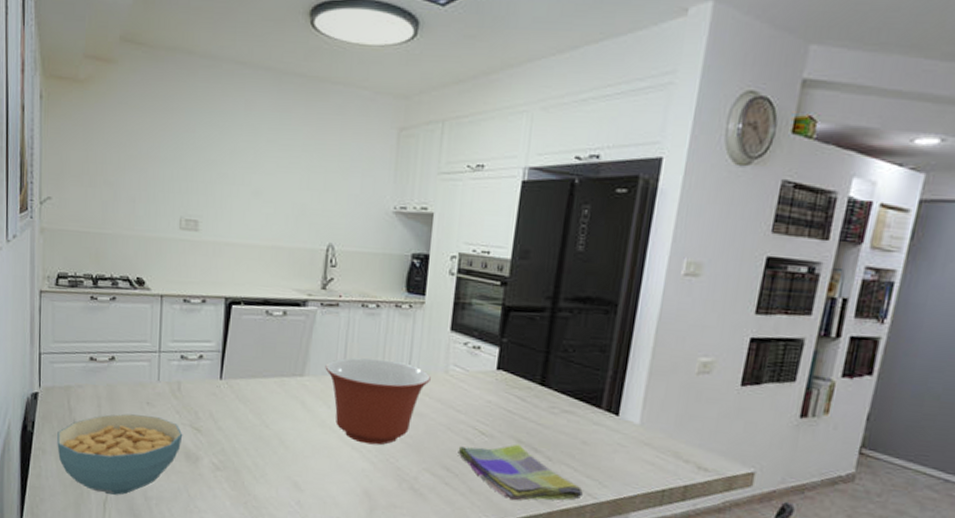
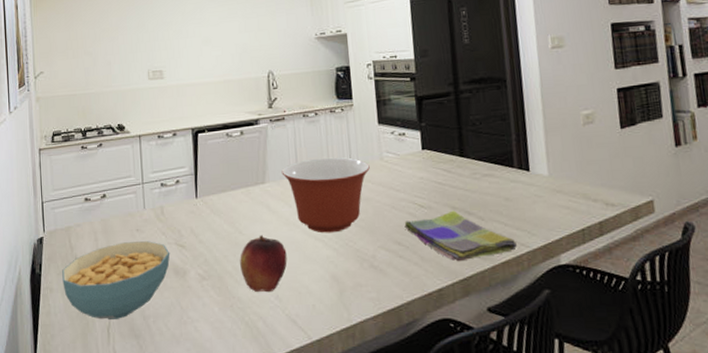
fruit: none [261,433,317,497] -> present [240,235,287,293]

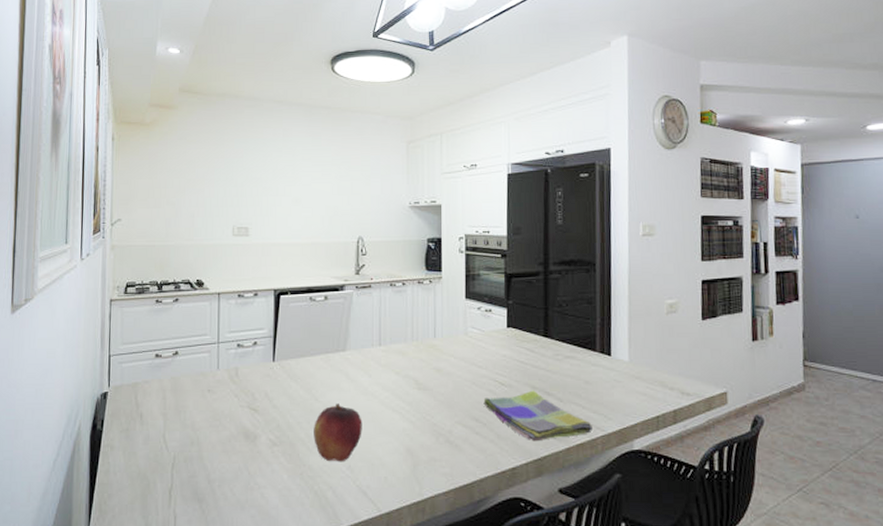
cereal bowl: present [62,241,170,320] -> none [125,403,242,482]
mixing bowl: present [281,157,370,233] -> none [364,329,454,405]

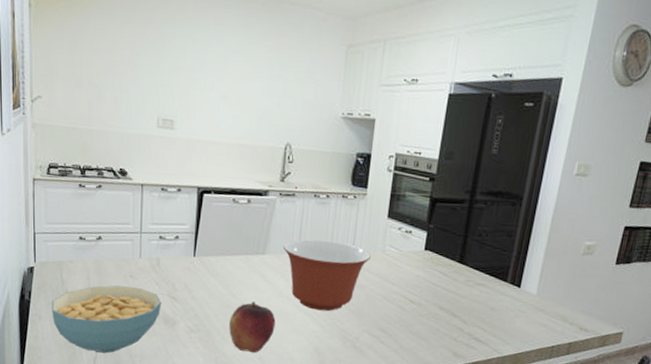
cereal bowl: none [125,403,242,482] -> present [52,285,162,354]
mixing bowl: none [364,329,454,405] -> present [283,239,371,312]
dish towel: present [483,390,592,442] -> none [391,310,490,356]

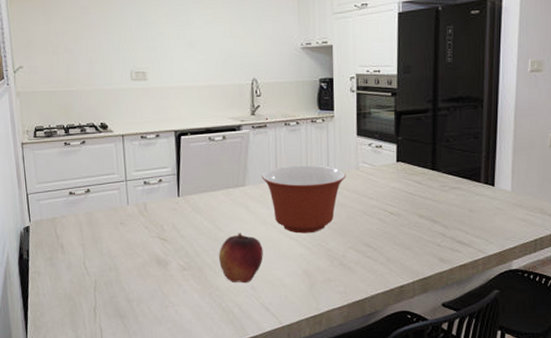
cereal bowl: present [52,285,162,354] -> none [49,234,153,301]

